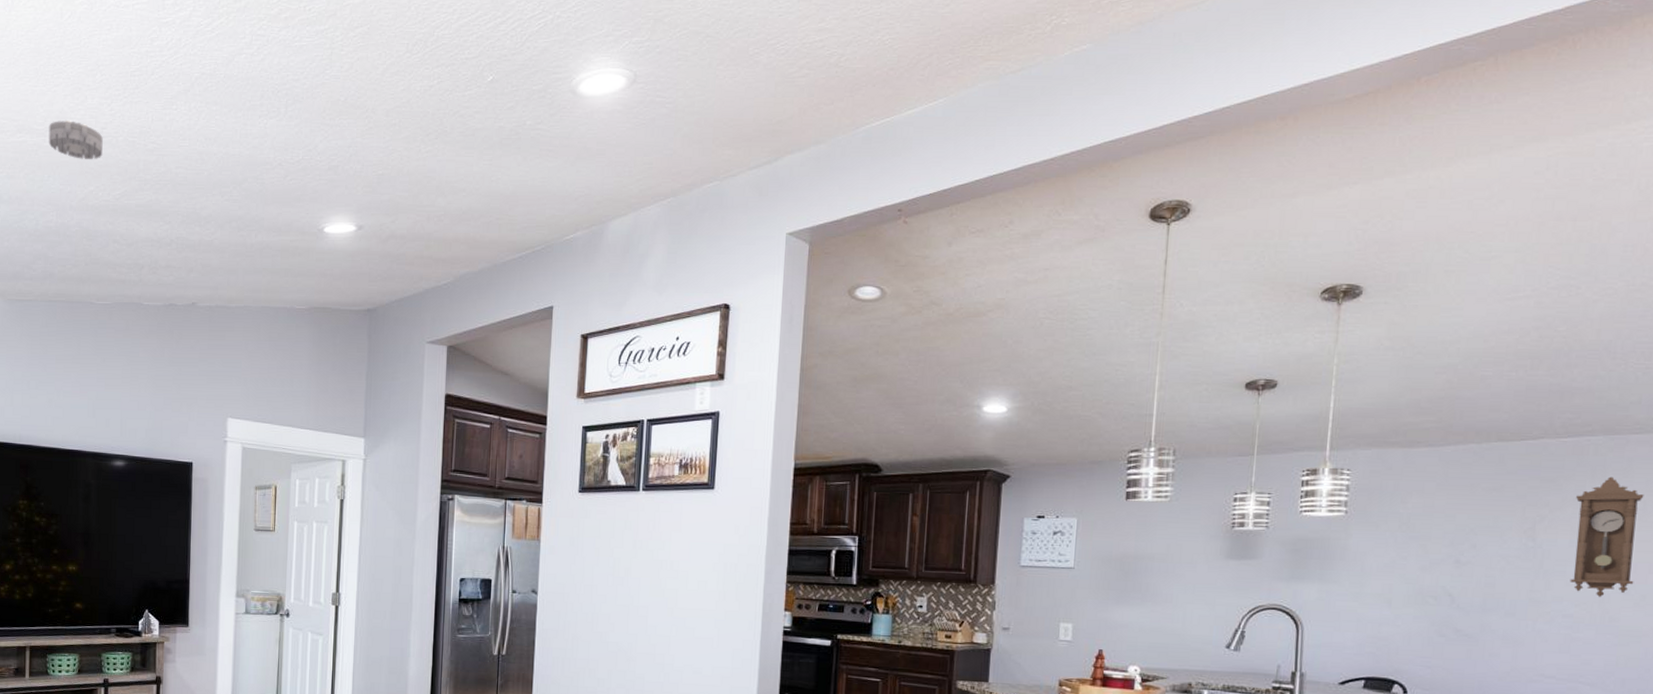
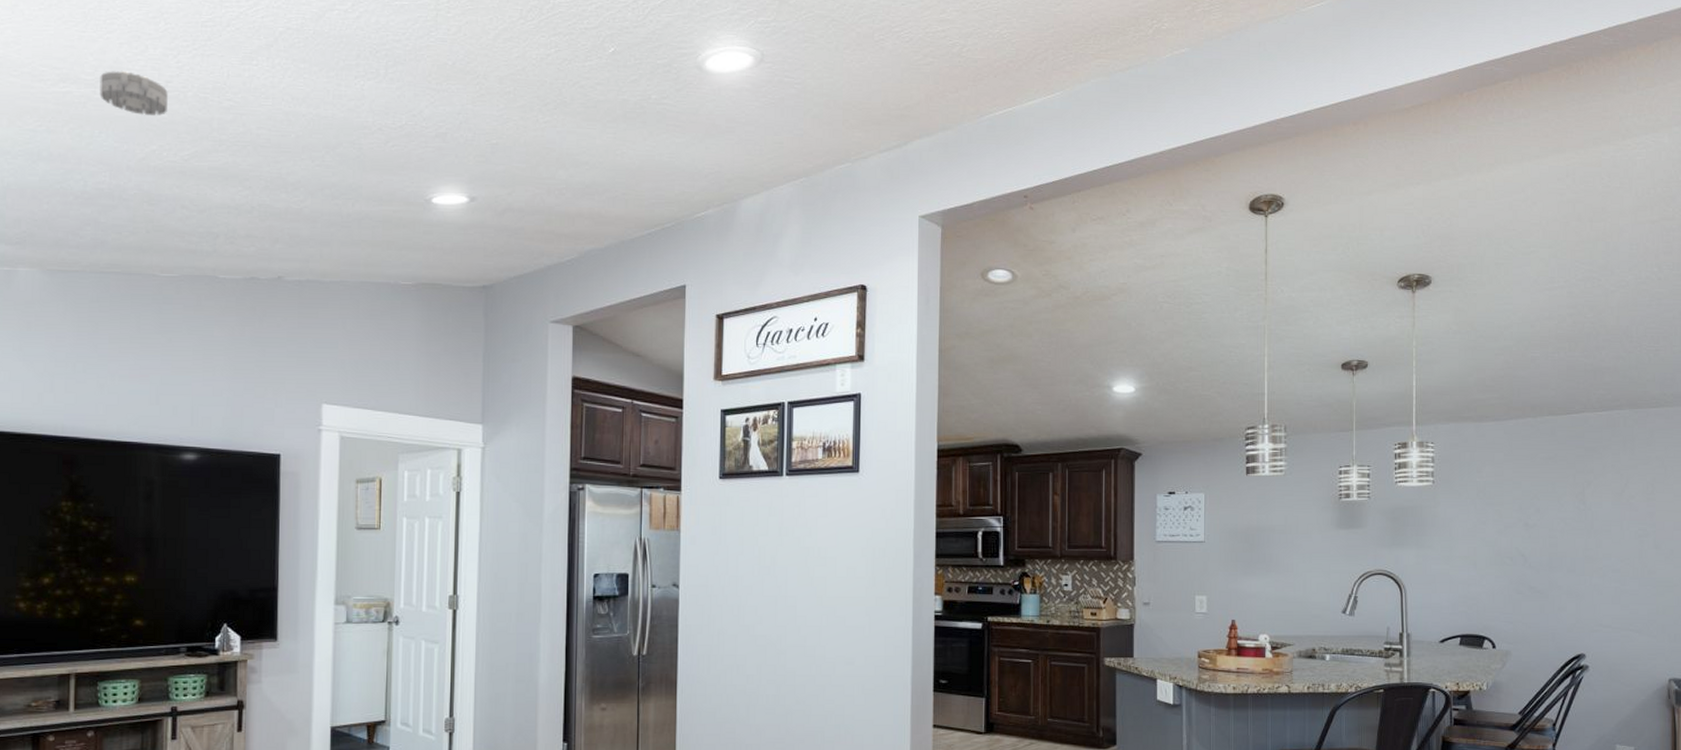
pendulum clock: present [1569,476,1644,597] -> none [1613,445,1664,552]

